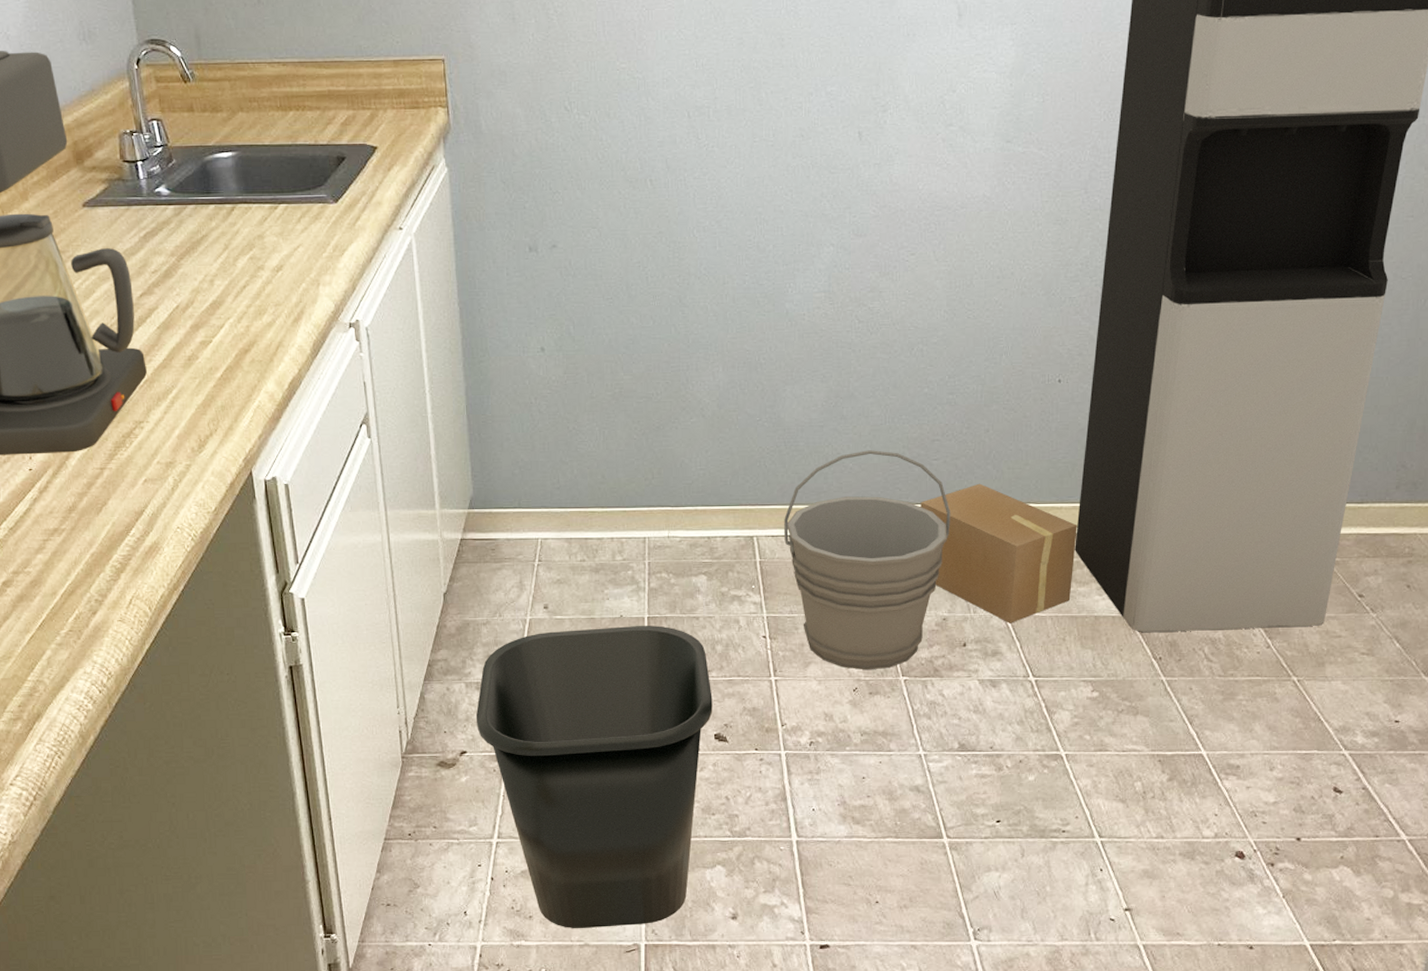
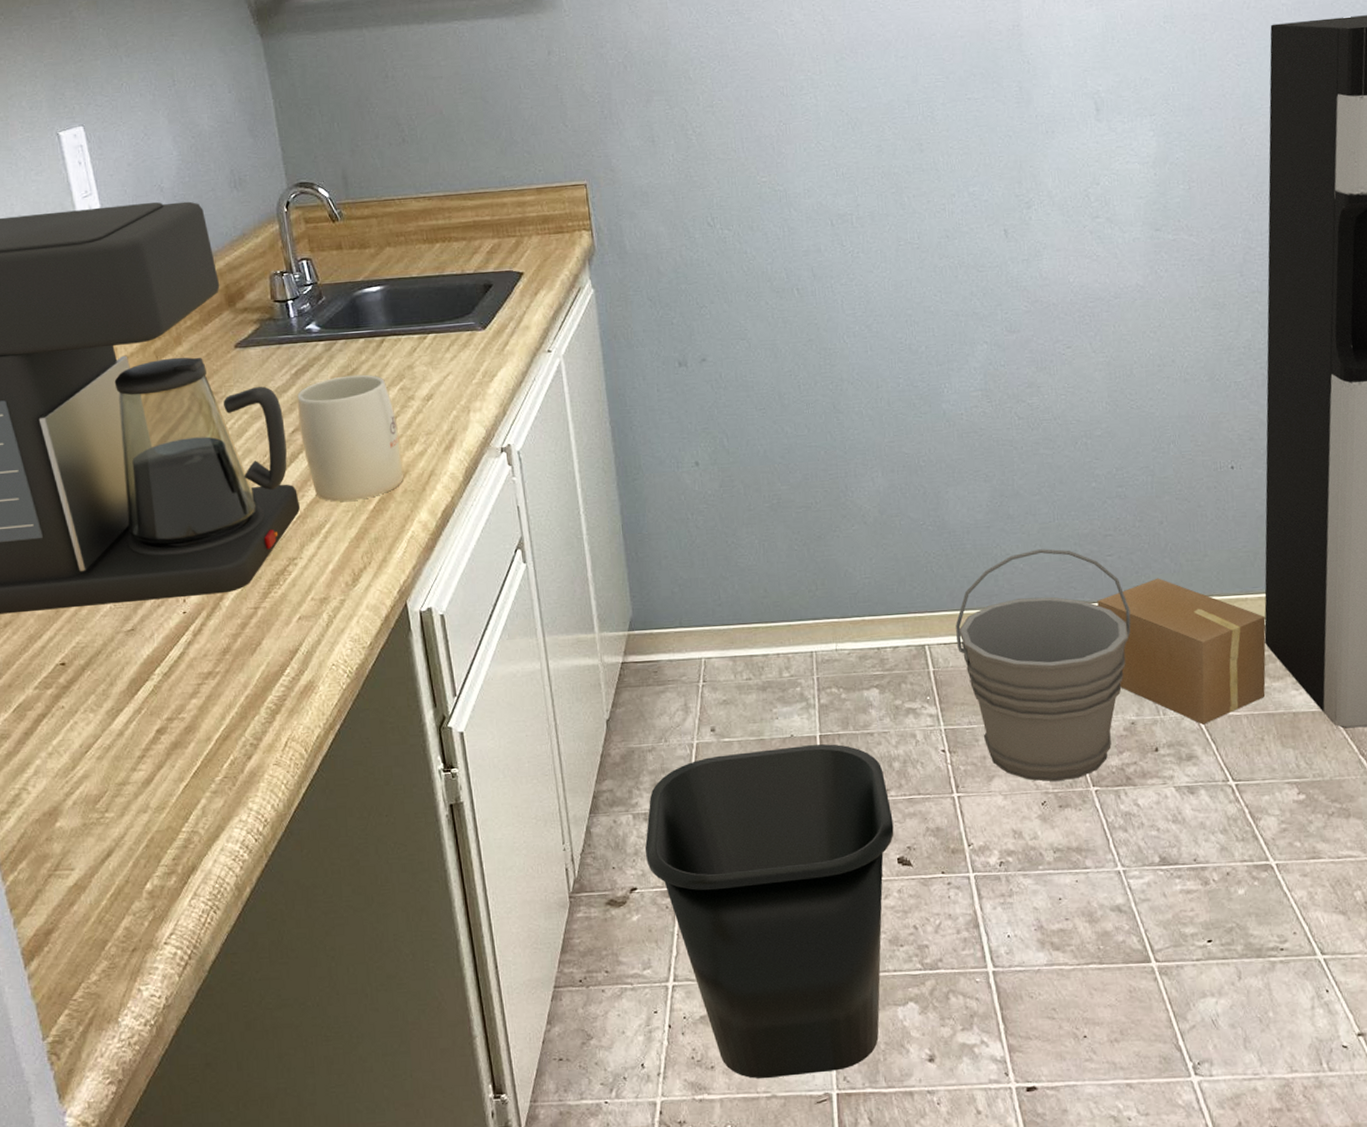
mug: none [146,241,252,368] -> present [297,374,404,502]

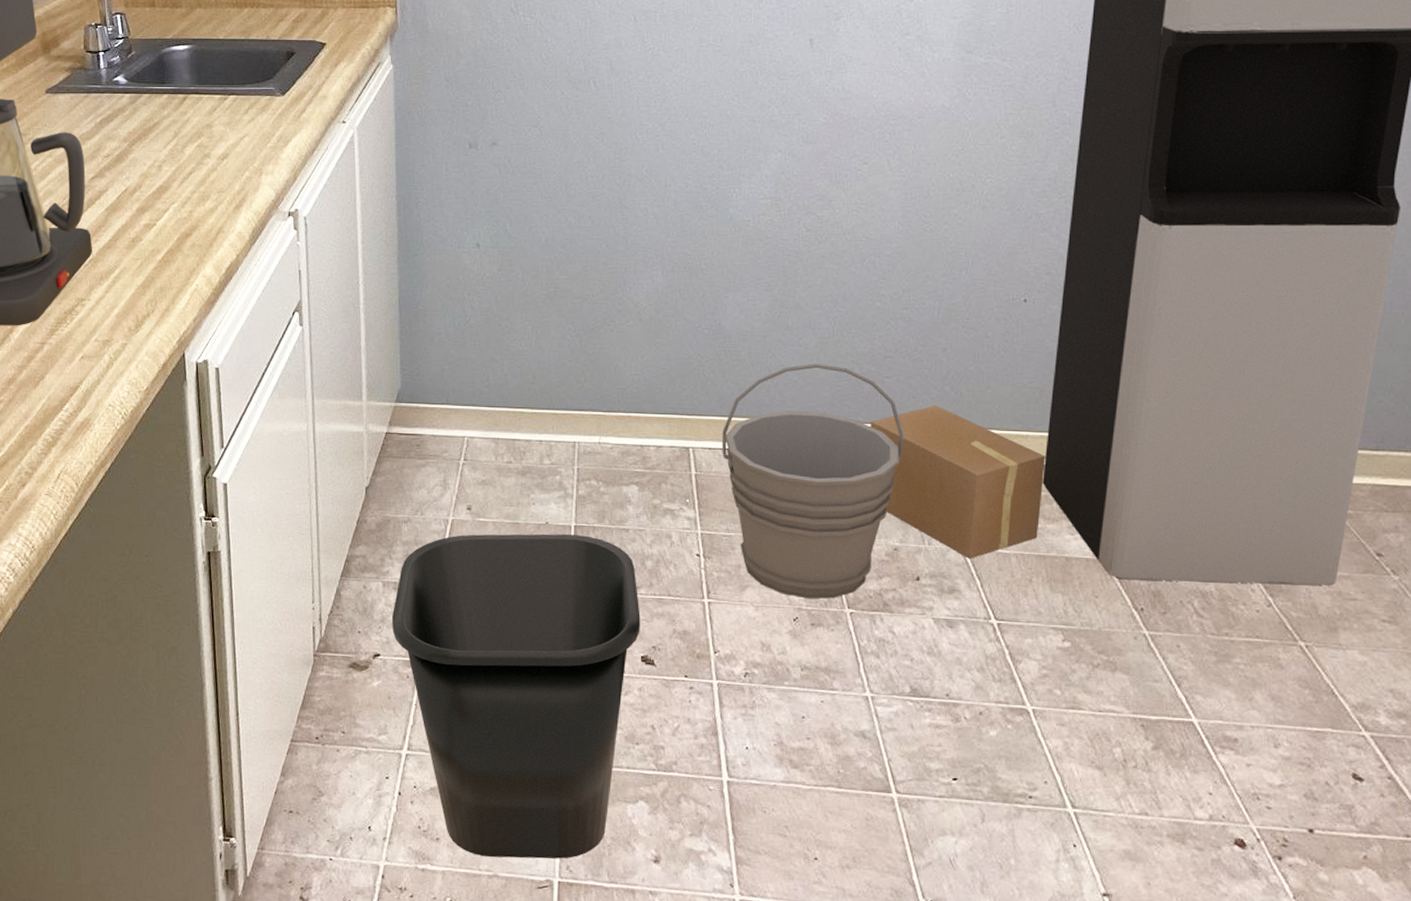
mug: present [297,374,404,502] -> none [99,129,194,250]

